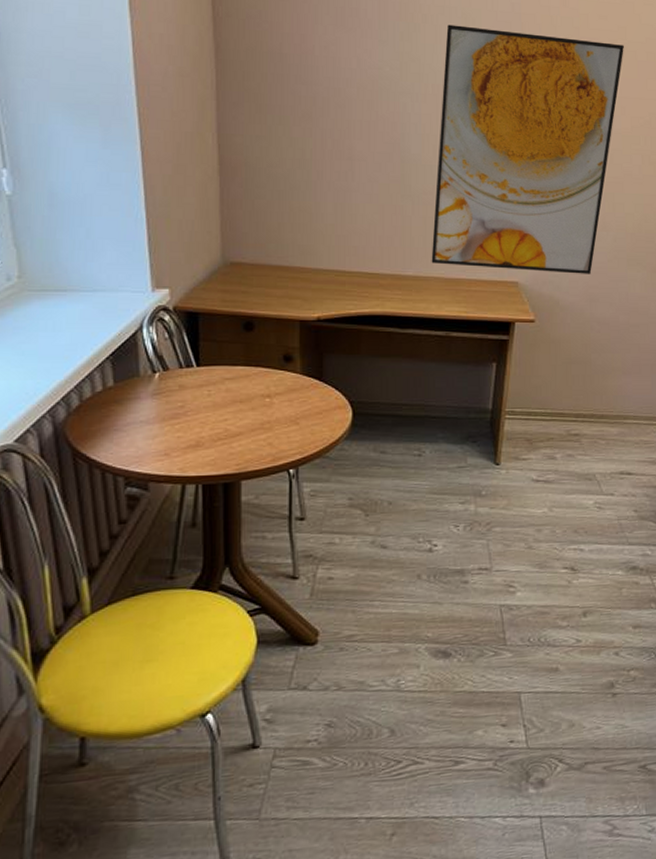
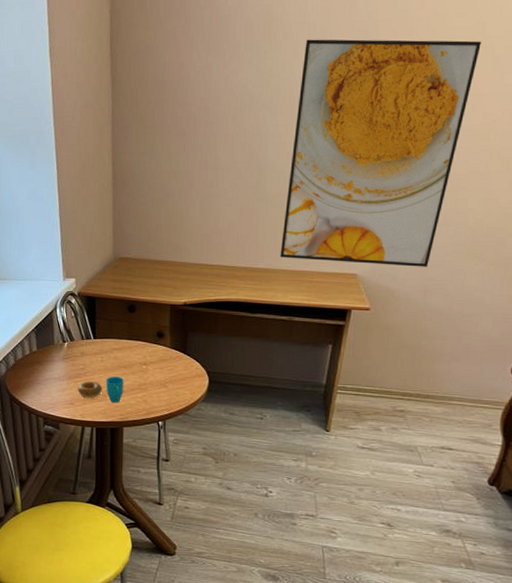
cup: none [174,414,241,450] -> present [77,376,124,403]

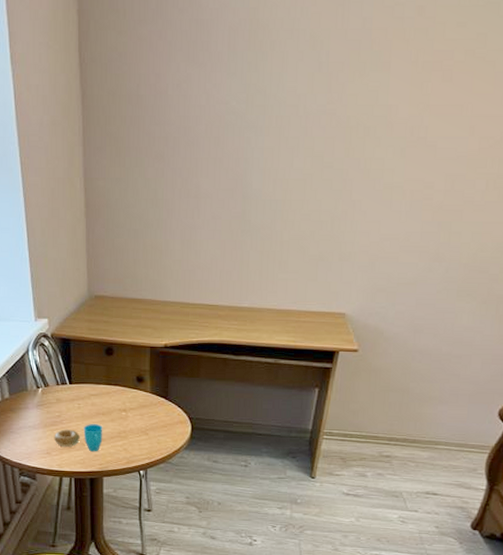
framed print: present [280,39,481,267] -> none [265,49,482,306]

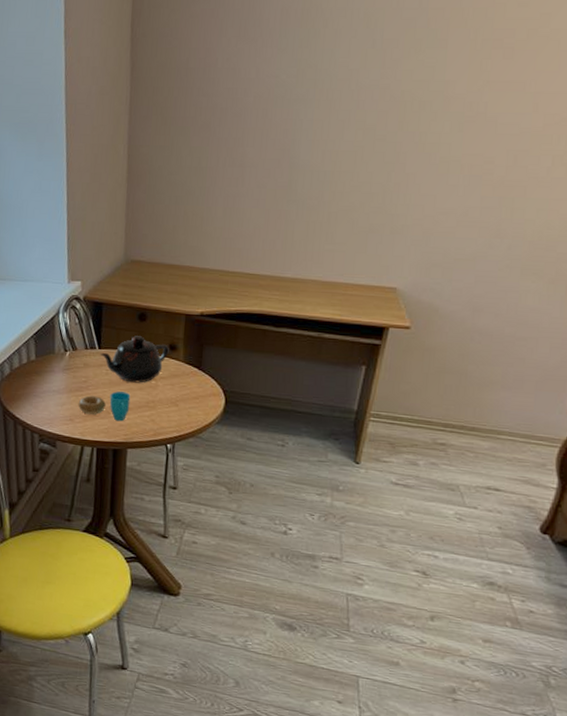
teapot: none [71,370,137,415] -> present [100,336,169,383]

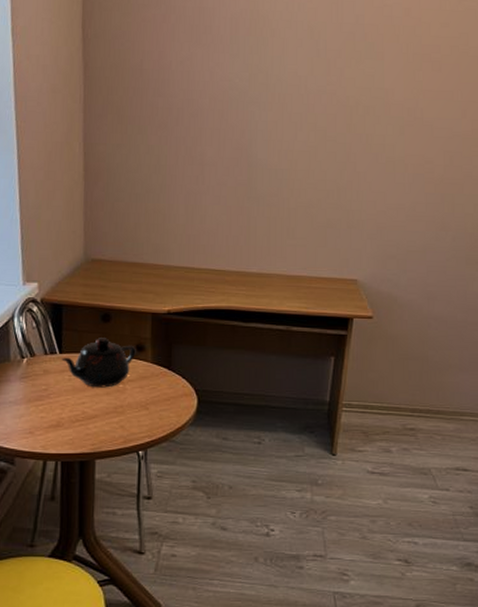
cup: present [78,391,131,422] -> none [38,398,97,430]

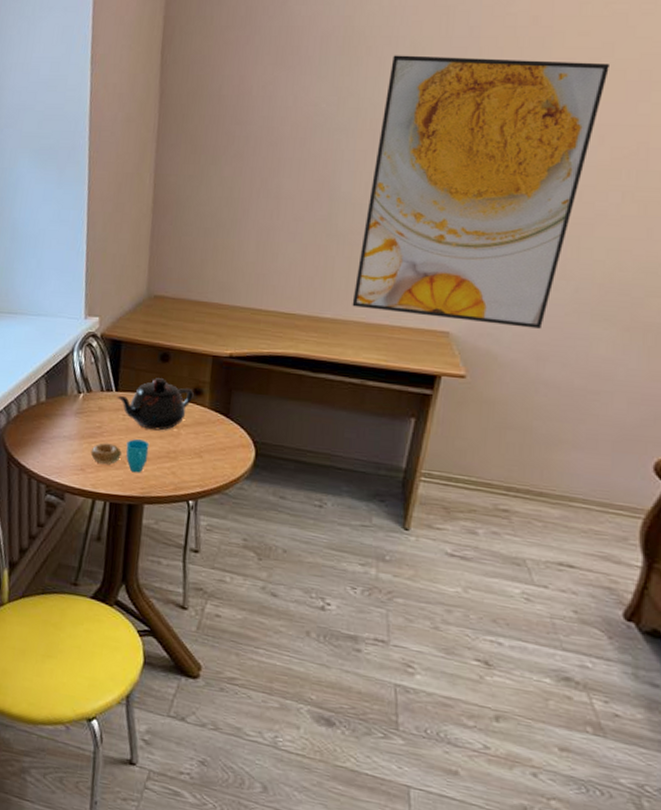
cup: none [38,398,97,430] -> present [90,439,150,473]
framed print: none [274,37,466,273] -> present [352,55,609,329]

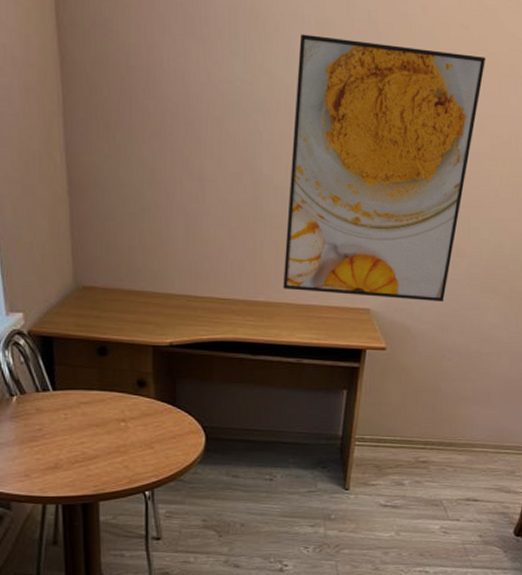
cup: present [90,439,150,473] -> none [33,438,97,472]
teapot: present [117,378,194,431] -> none [55,373,137,426]

